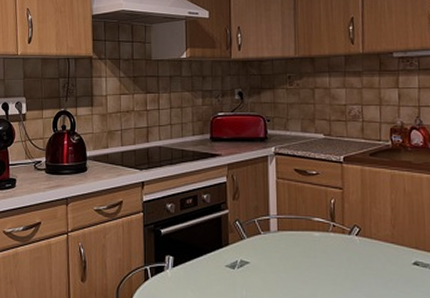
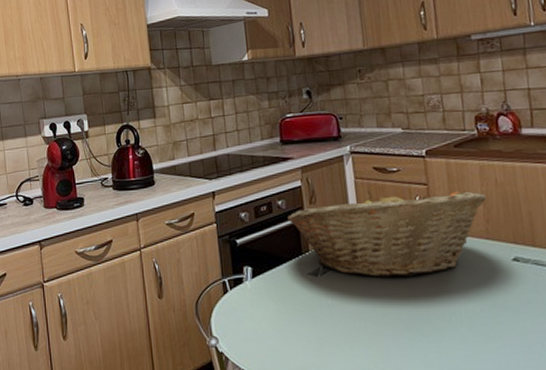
fruit basket: none [211,190,394,274] -> present [287,190,486,277]

